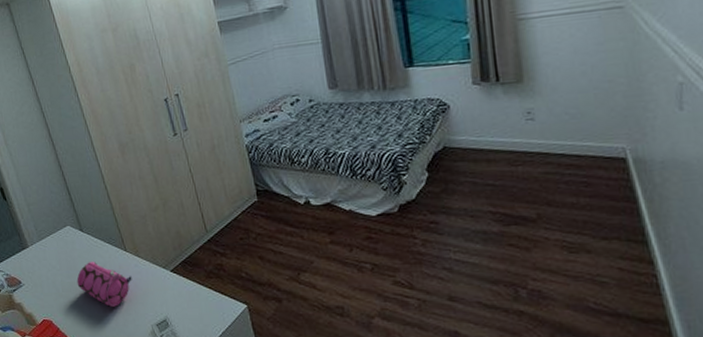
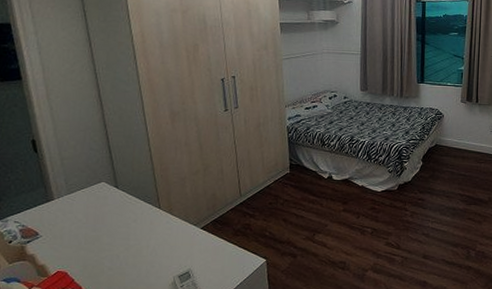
pencil case: present [76,262,132,307] -> none [102,217,162,259]

